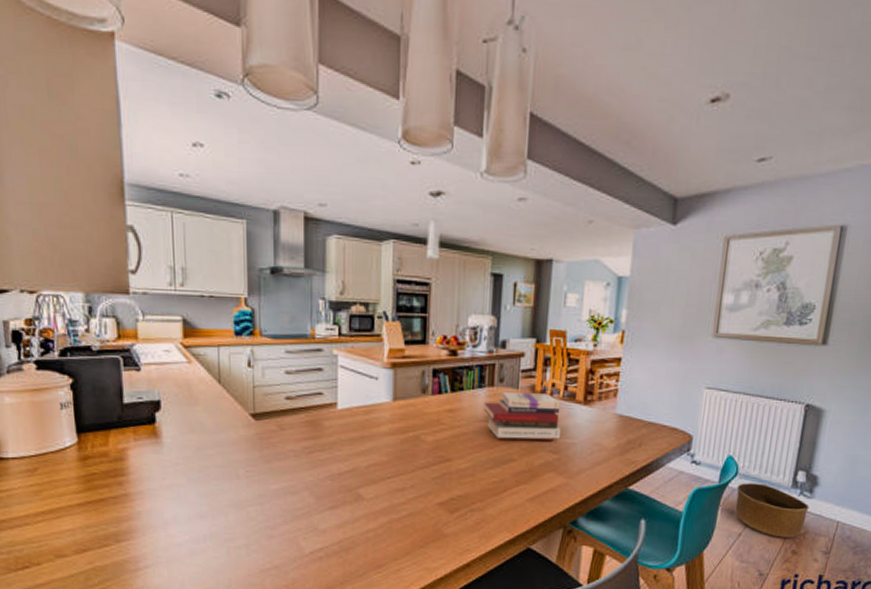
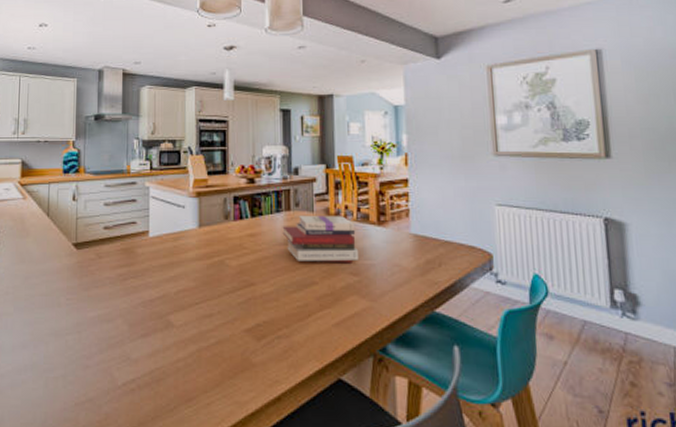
basket: present [735,483,809,538] -> none [550,303,637,367]

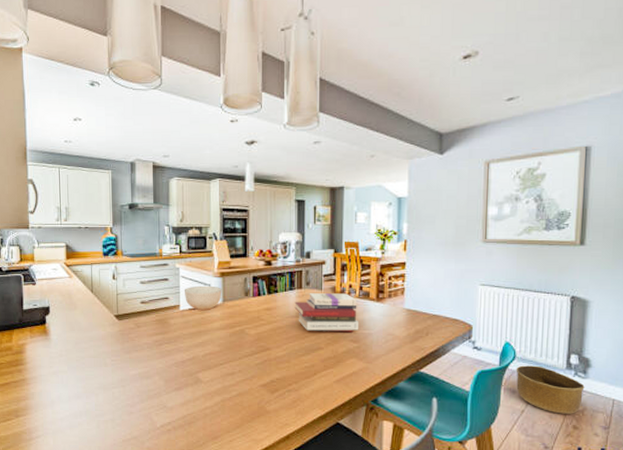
bowl: none [154,207,198,238] -> present [184,285,222,311]
basket: none [550,303,637,367] -> present [516,365,585,414]

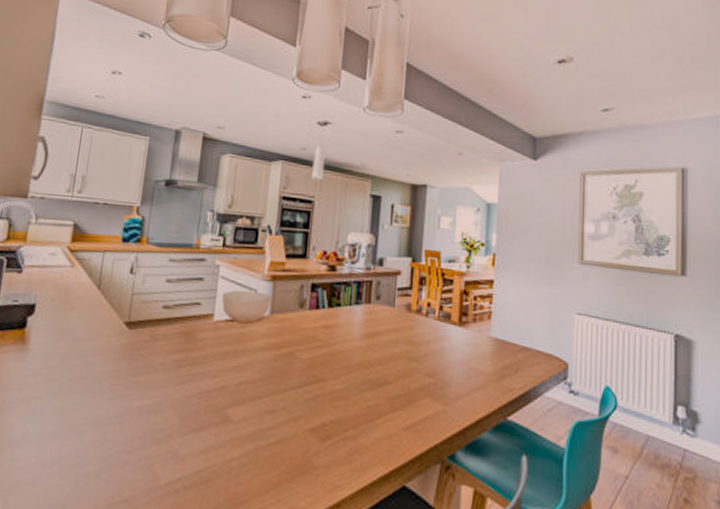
books: present [294,293,359,333] -> none [359,310,438,364]
basket: present [516,365,585,414] -> none [618,417,694,483]

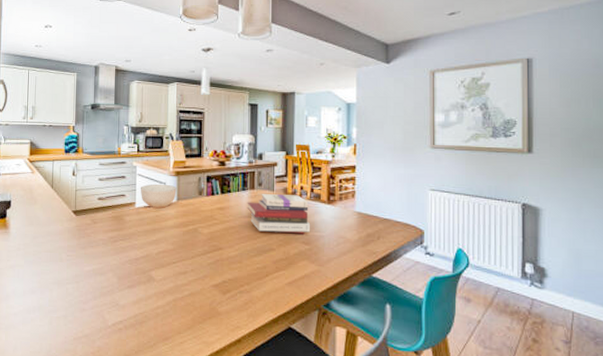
books: none [359,310,438,364] -> present [247,194,311,234]

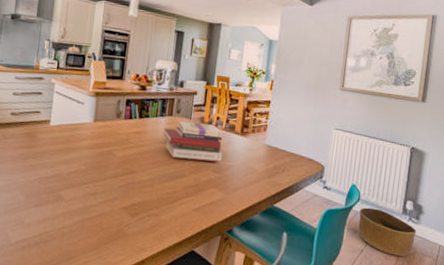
bowl: present [140,184,177,209] -> none [56,103,95,129]
basket: none [470,273,542,326] -> present [358,207,417,257]

